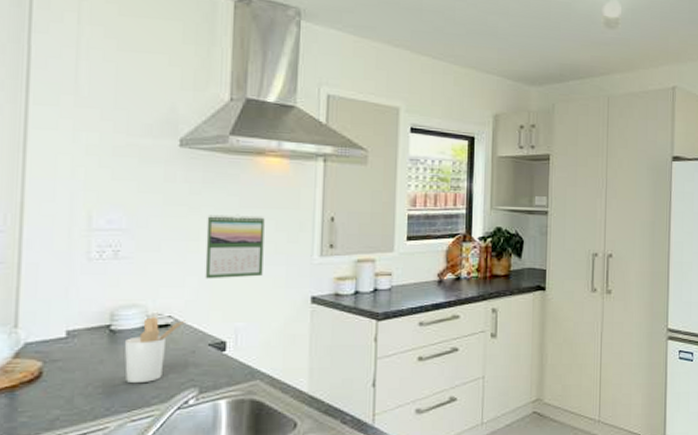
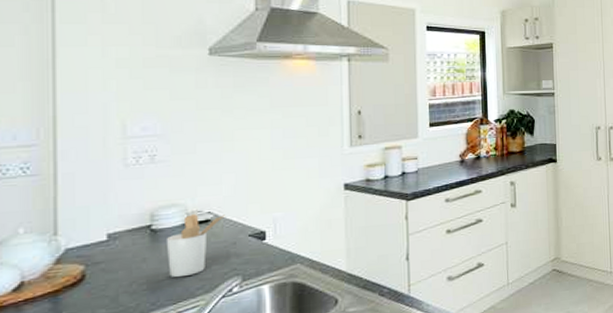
calendar: present [205,214,265,279] -> none [240,113,297,176]

